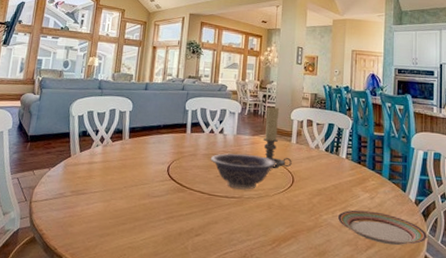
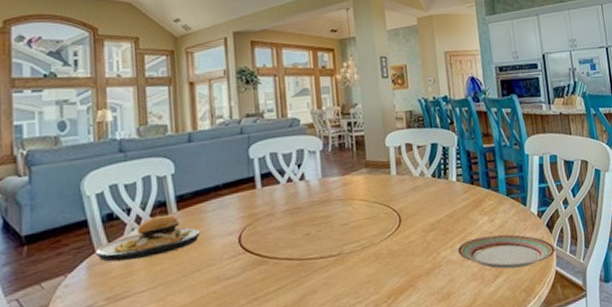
plate: none [71,135,142,168] -> present [96,210,200,262]
decorative bowl: present [210,153,277,190] -> none [293,198,377,245]
candle holder: present [263,106,292,169] -> none [355,135,396,211]

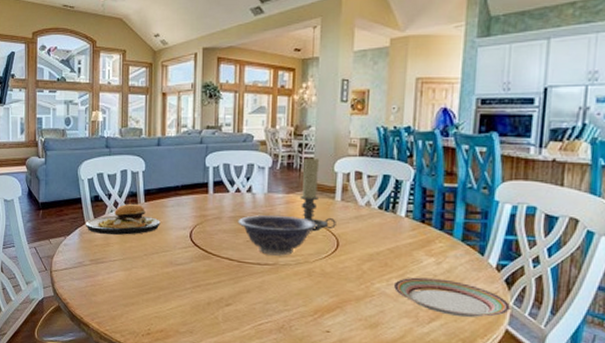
decorative bowl: none [293,198,377,245] -> present [237,214,317,256]
candle holder: none [355,135,396,211] -> present [299,157,336,232]

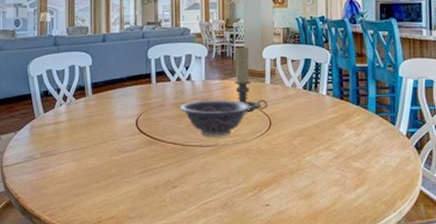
plate: present [86,199,160,235] -> none [36,93,108,127]
plate: present [393,277,512,318] -> none [321,148,423,182]

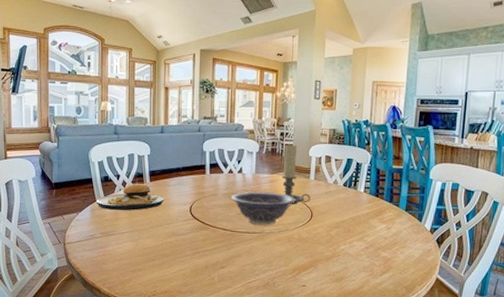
plate: none [36,93,108,127] -> present [97,179,164,211]

